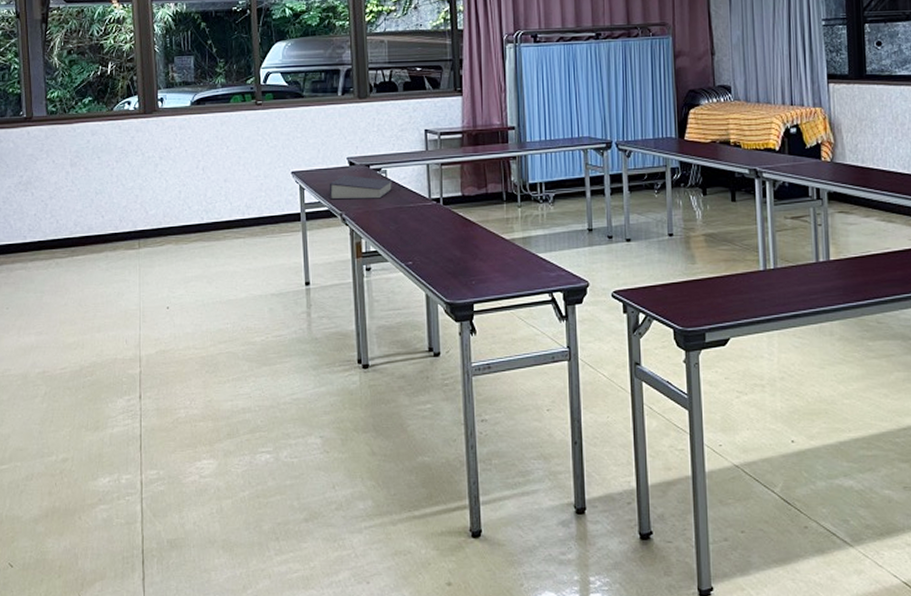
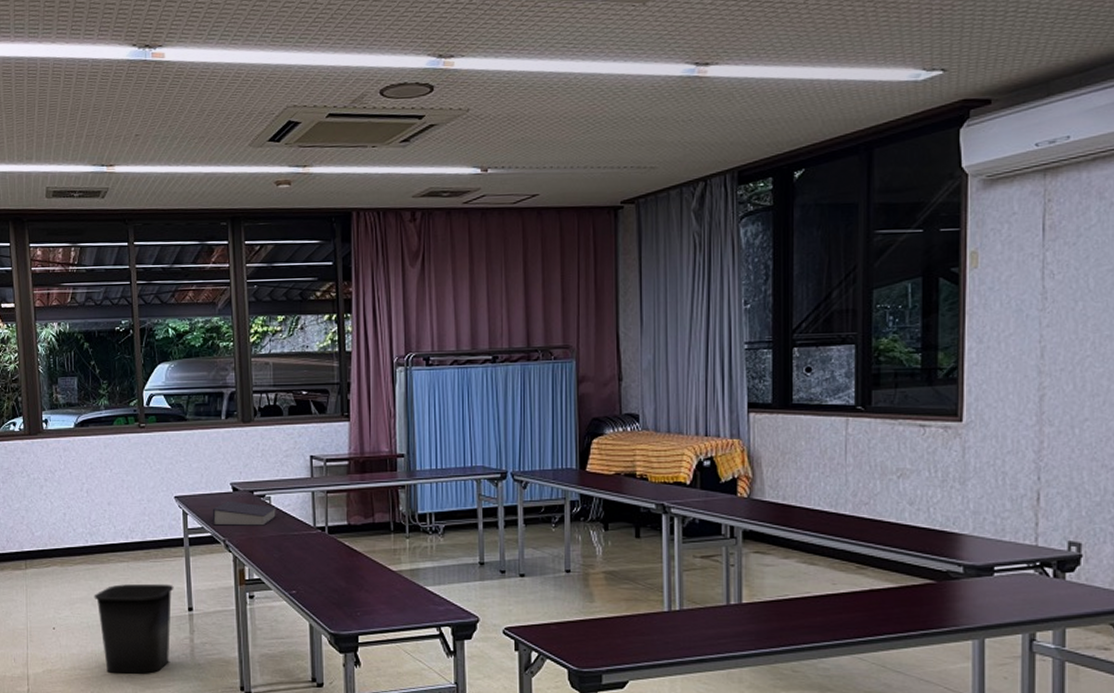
waste bin: none [209,259,291,351] -> present [94,583,174,674]

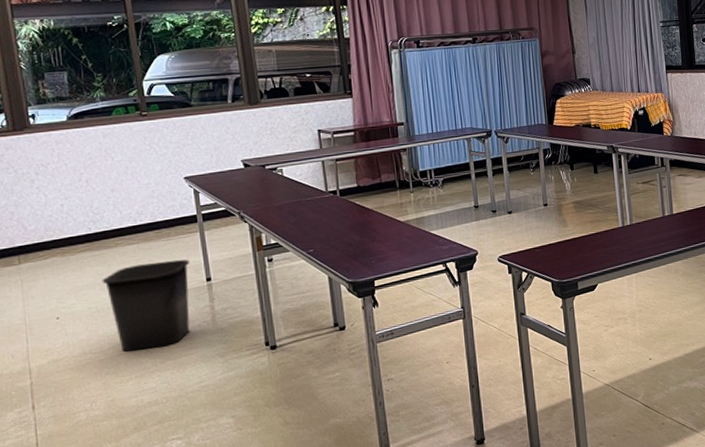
book: present [212,500,277,526] -> none [224,176,290,201]

